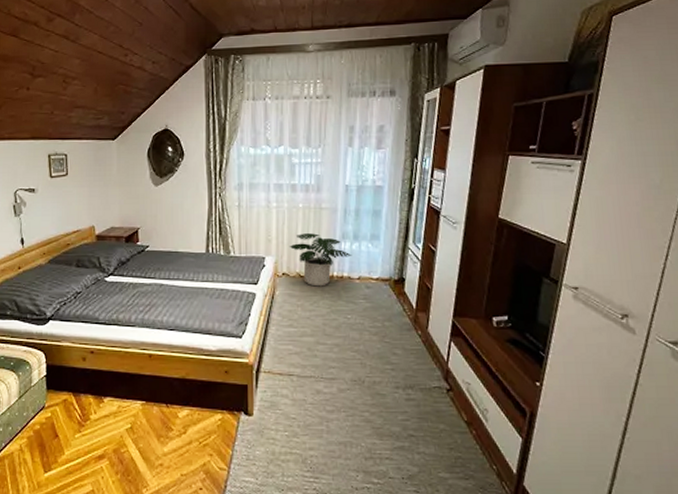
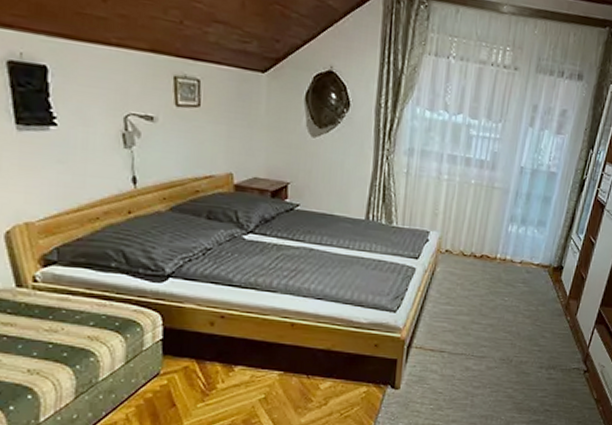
potted plant: present [289,233,352,287] -> none [455,211,518,268]

